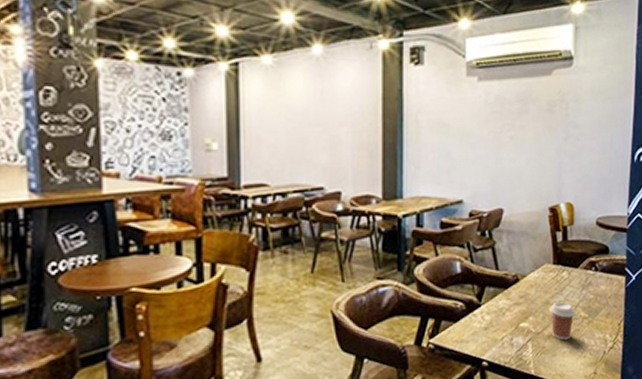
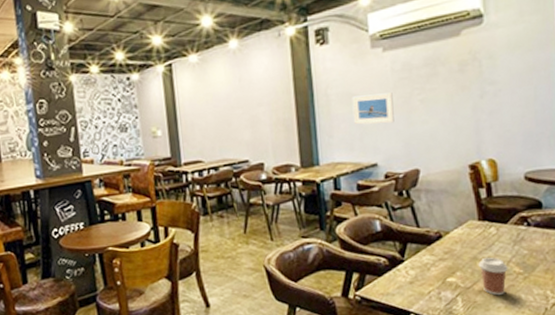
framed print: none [442,125,484,158] -> present [352,92,394,125]

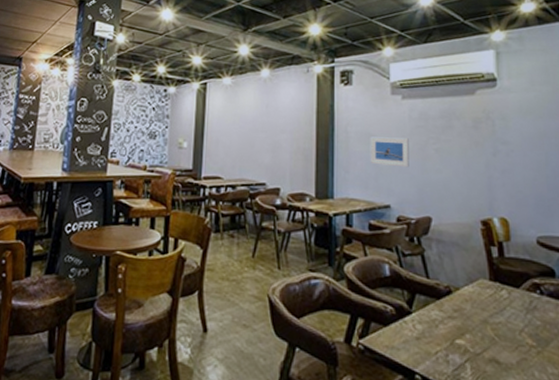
coffee cup: present [478,257,508,296] -> none [489,322,520,369]

